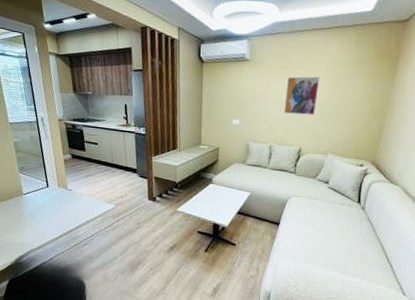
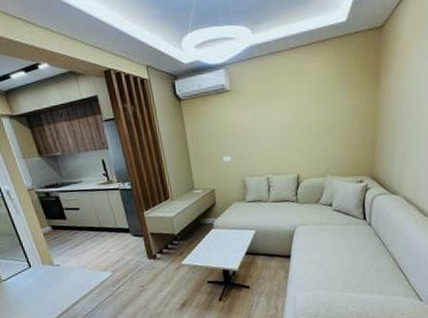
wall art: present [284,76,320,115] -> none [272,97,308,142]

